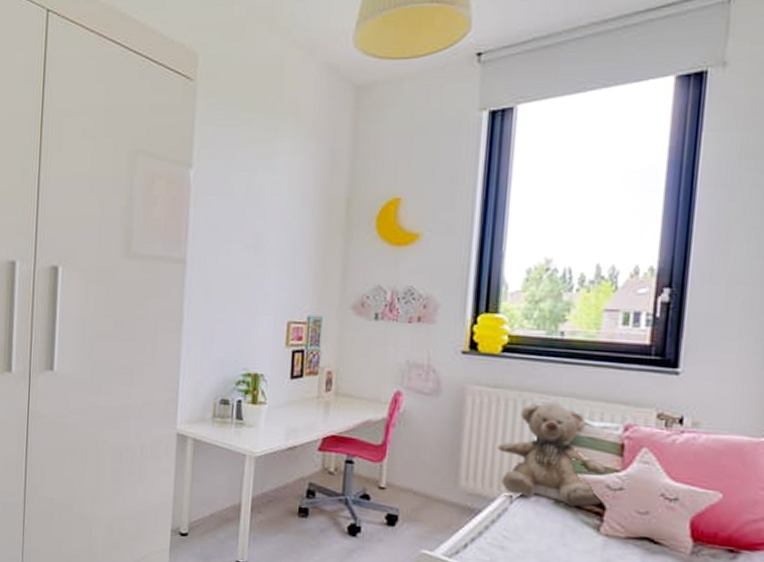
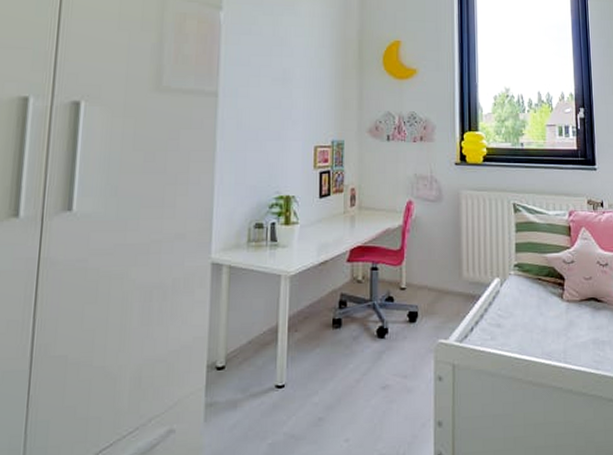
teddy bear: present [497,401,607,507] -> none [487,198,563,282]

